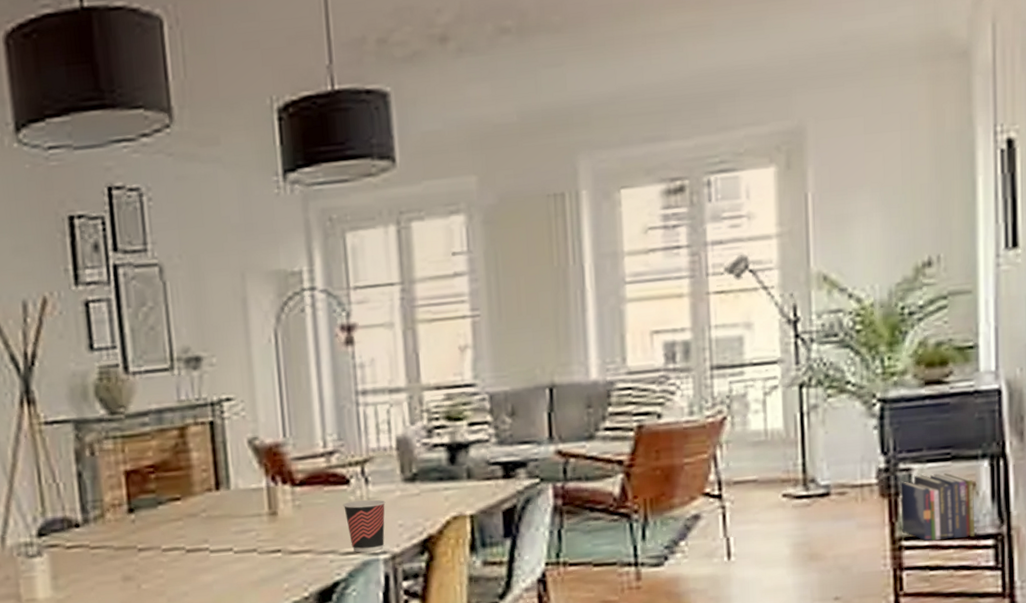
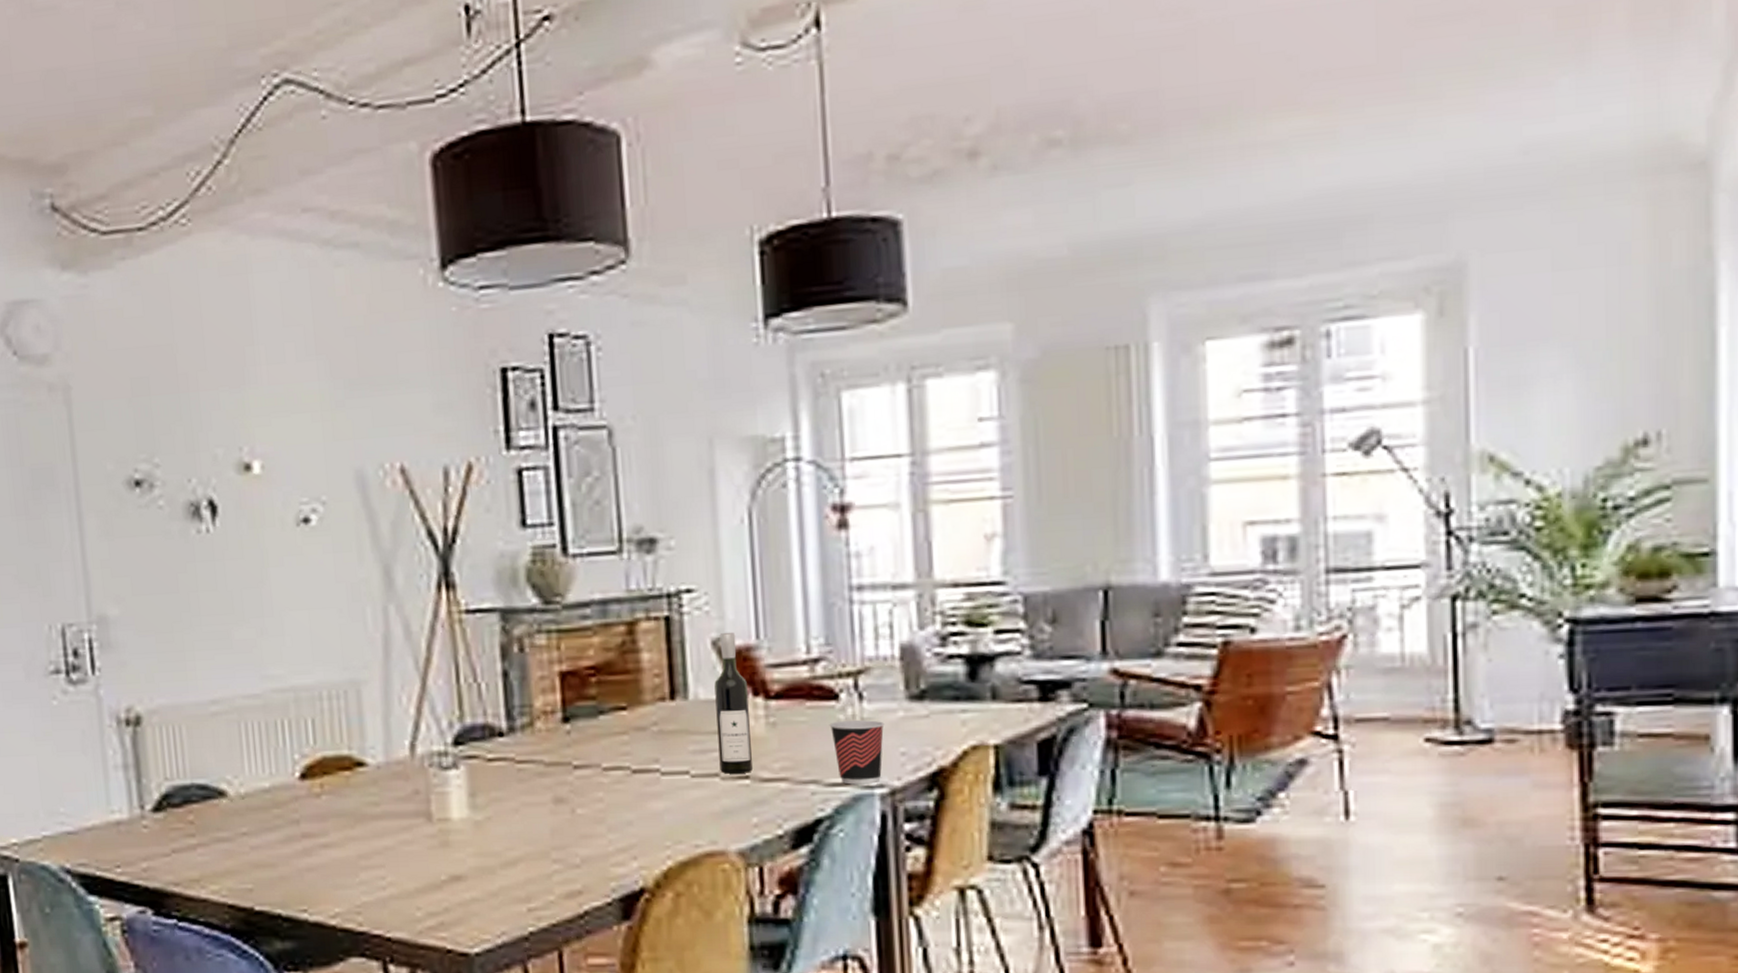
bottle: none [251,432,284,549] -> present [714,632,754,774]
books: present [900,472,975,541] -> none [1596,719,1708,809]

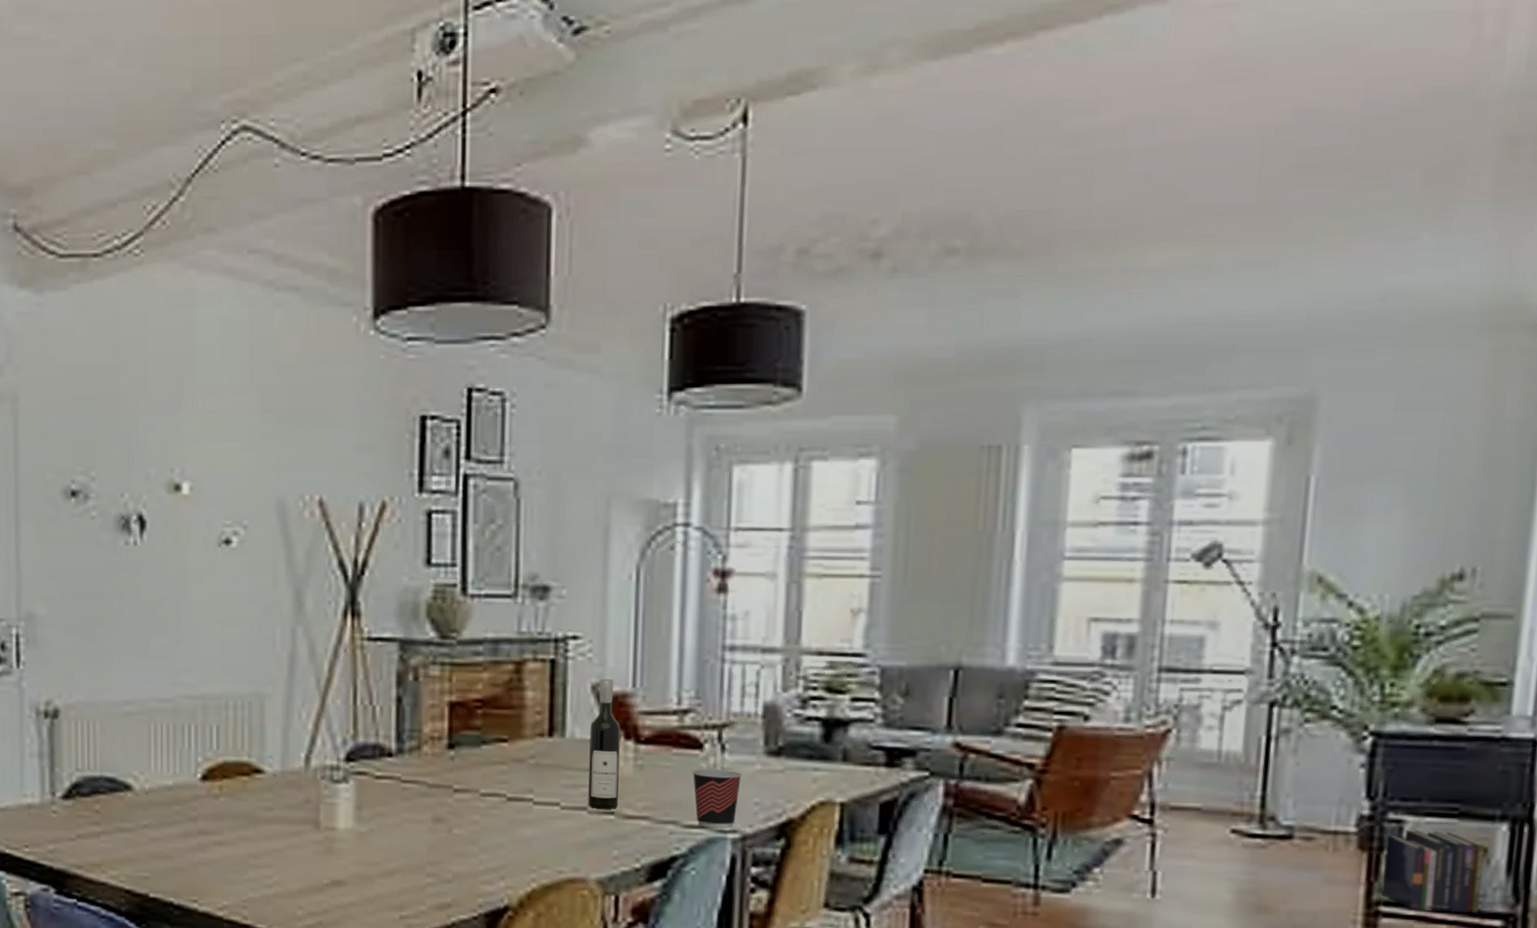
books: none [1596,719,1708,809] -> present [1382,829,1485,913]

